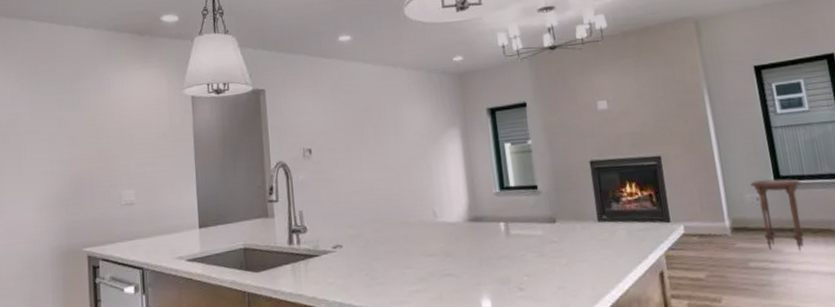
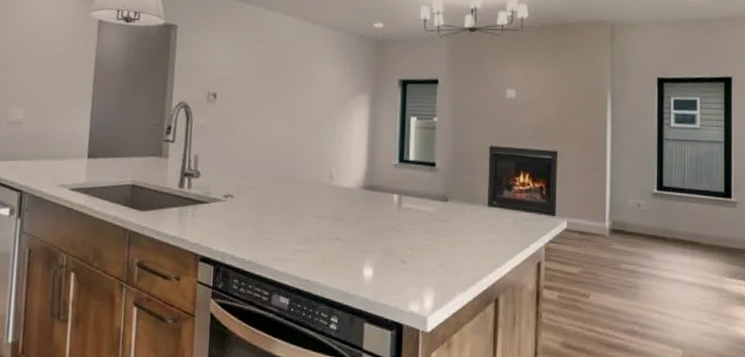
side table: present [750,179,805,251] -> none [635,188,681,260]

